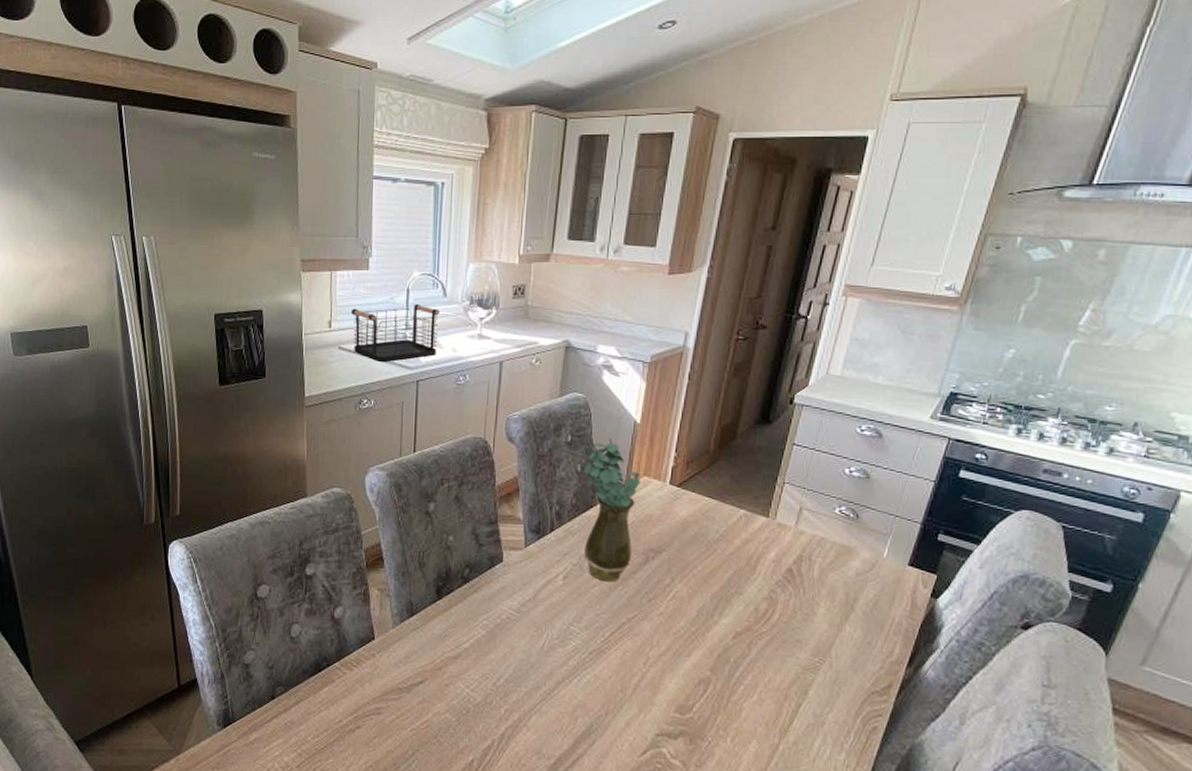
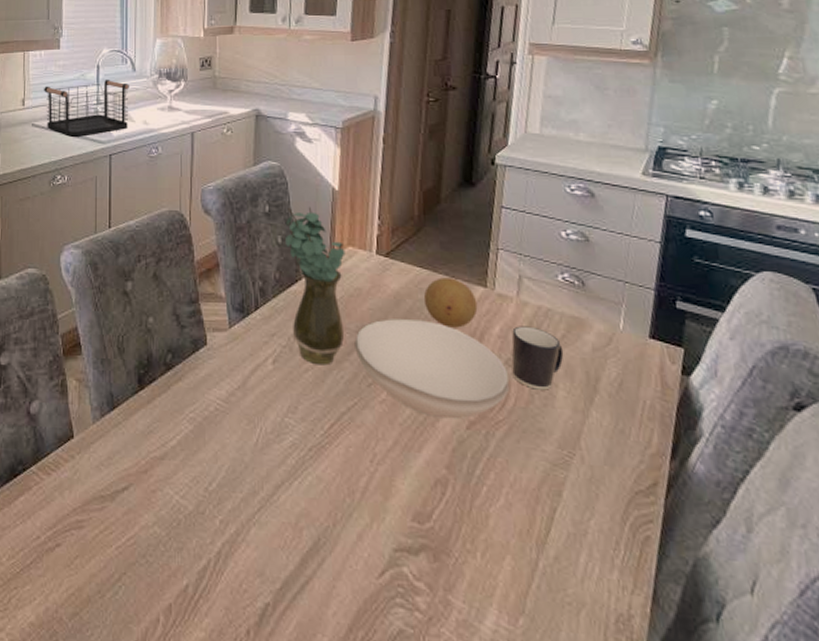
bowl: none [640,543,776,630] -> present [354,319,509,419]
fruit: none [708,507,758,553] -> present [423,277,478,328]
mug: none [780,552,830,608] -> present [511,326,564,390]

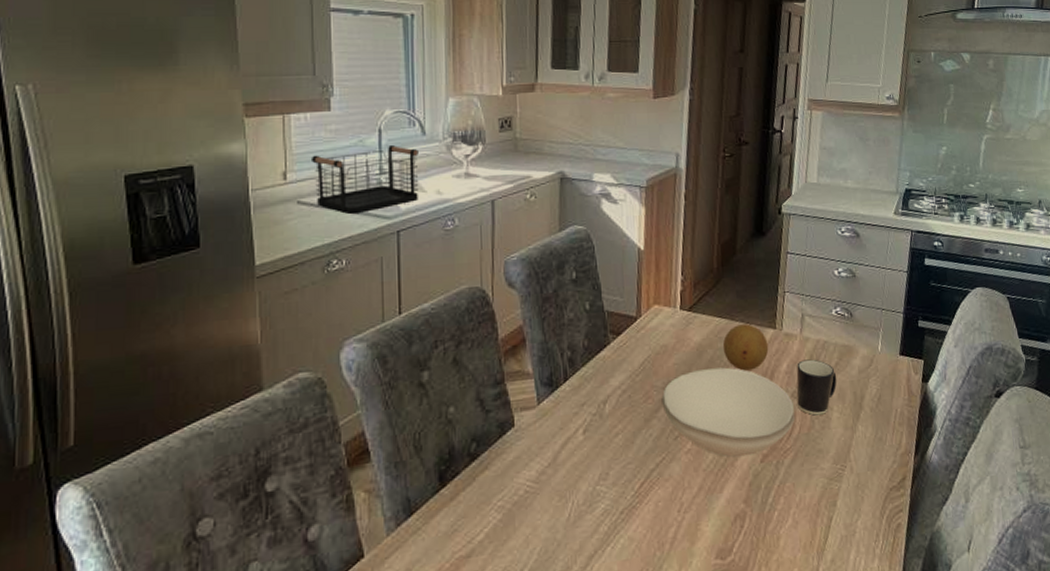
vase: present [285,207,345,366] -> none [593,269,653,428]

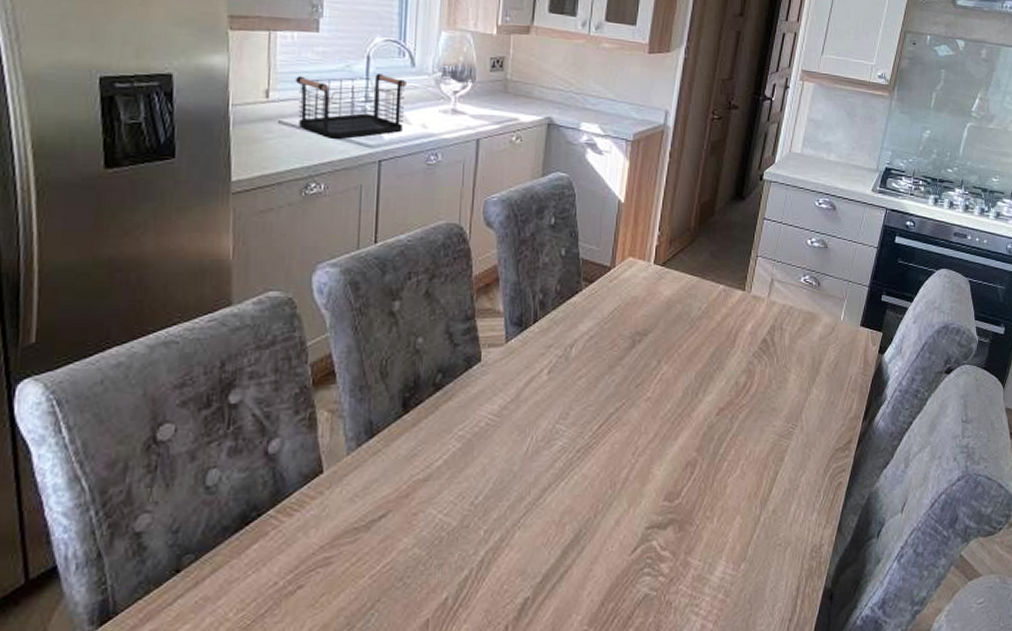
bowl: present [661,367,795,457] -> none [627,323,754,409]
fruit: present [722,324,769,371] -> none [691,283,736,328]
mug: present [796,359,837,416] -> none [757,322,798,376]

